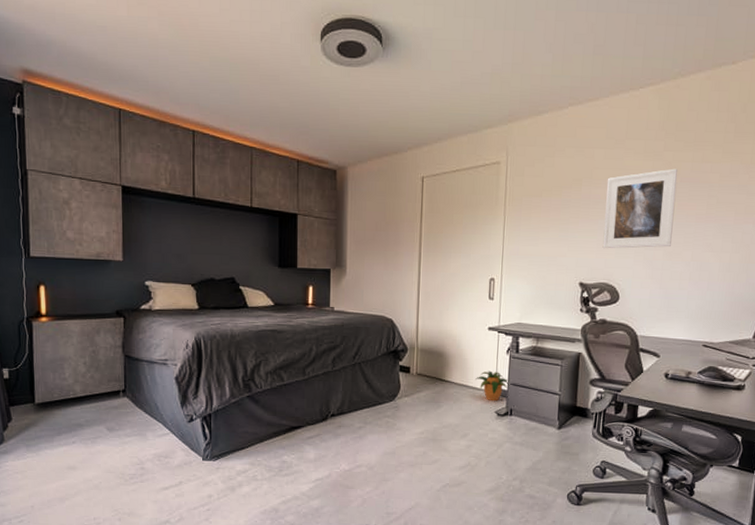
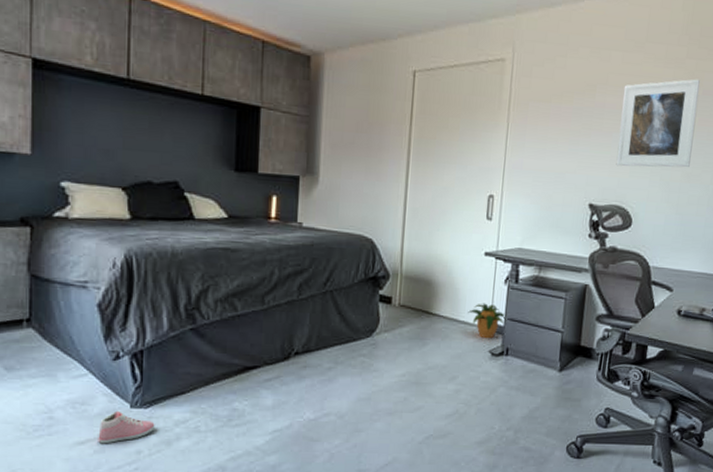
sneaker: none [178,462,222,490] -> present [98,410,155,444]

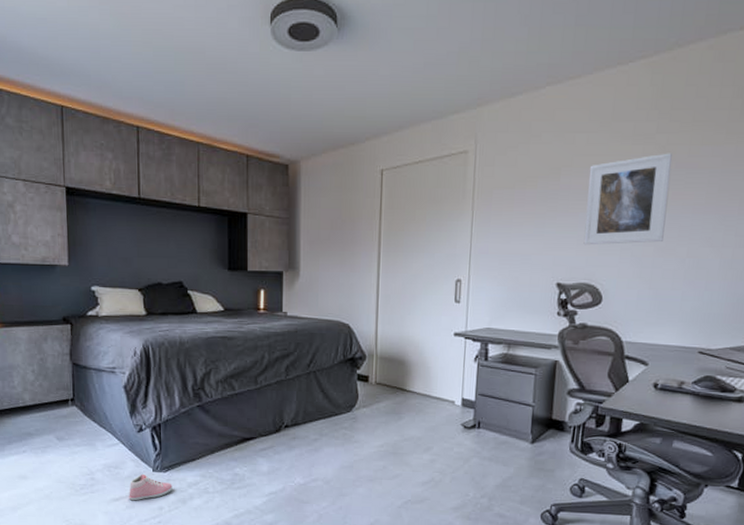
potted plant: present [468,303,507,339] -> none [440,380,478,413]

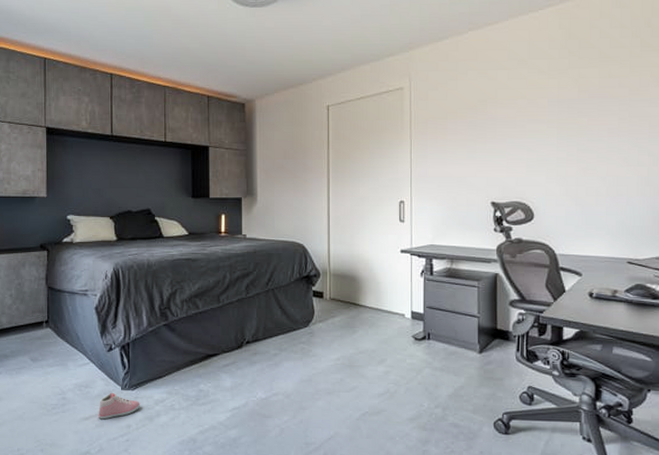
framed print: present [583,153,672,245] -> none [512,85,585,168]

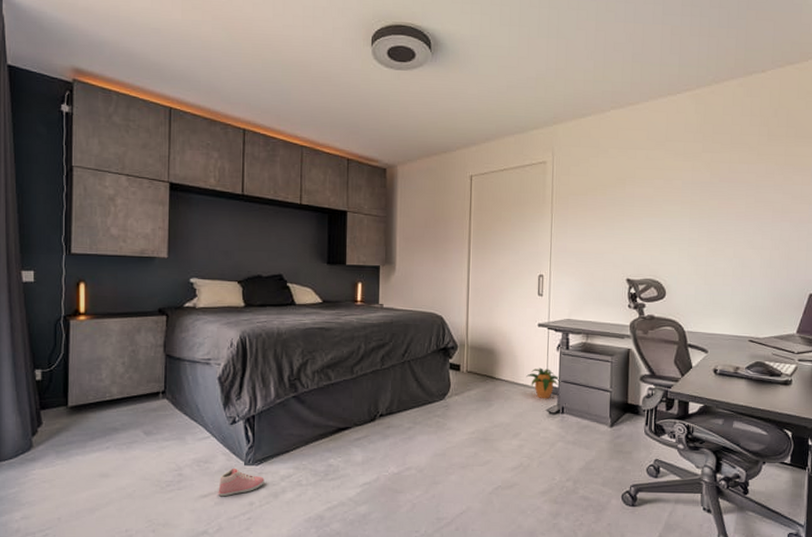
potted plant: none [390,294,426,325] -> present [526,367,561,399]

